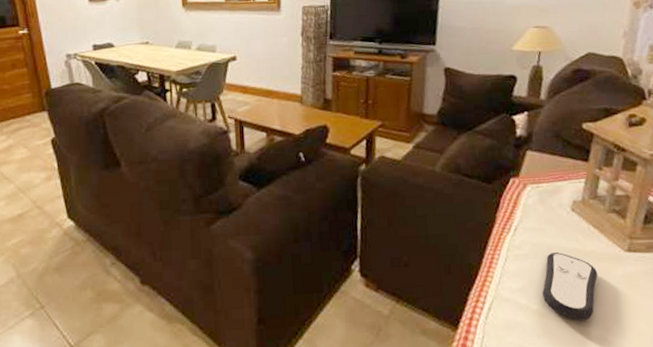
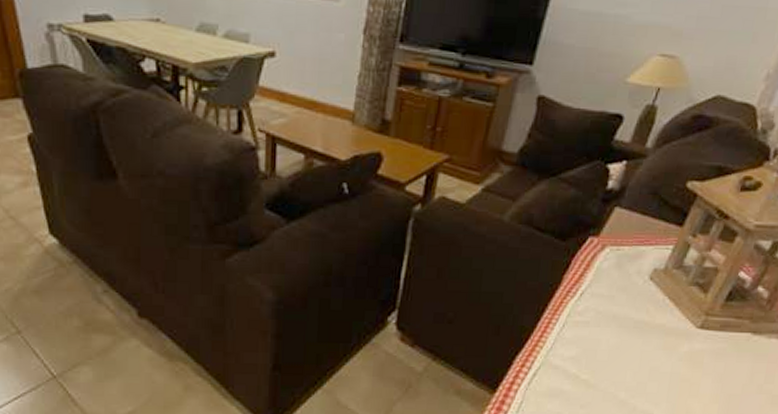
remote control: present [542,252,598,321] -> none [595,322,662,395]

